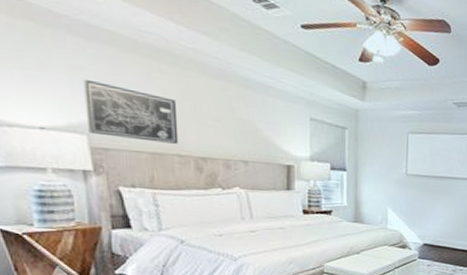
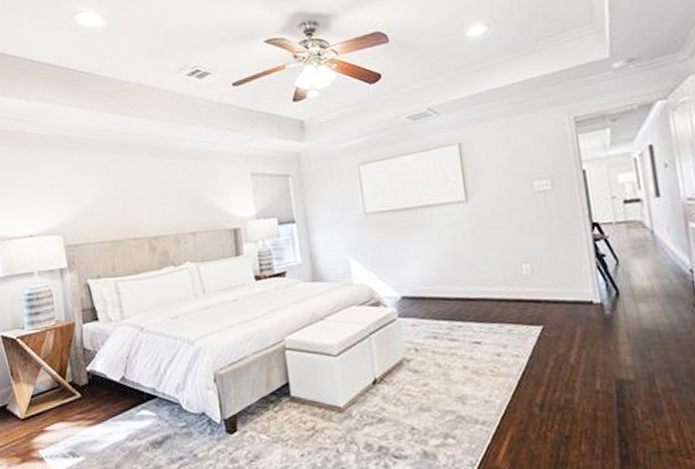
wall art: present [83,79,179,144] -> none [59,184,134,233]

